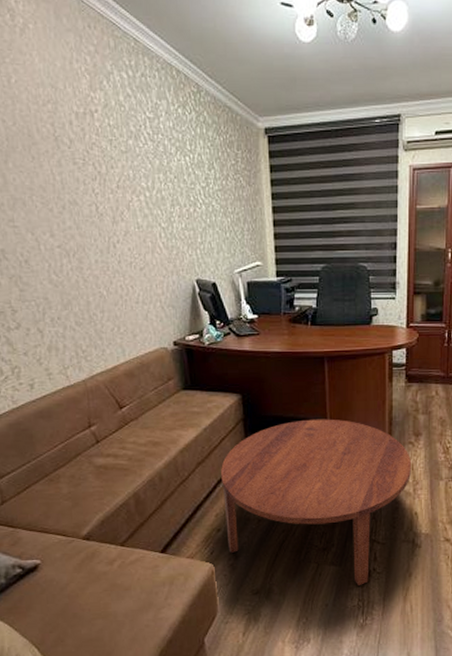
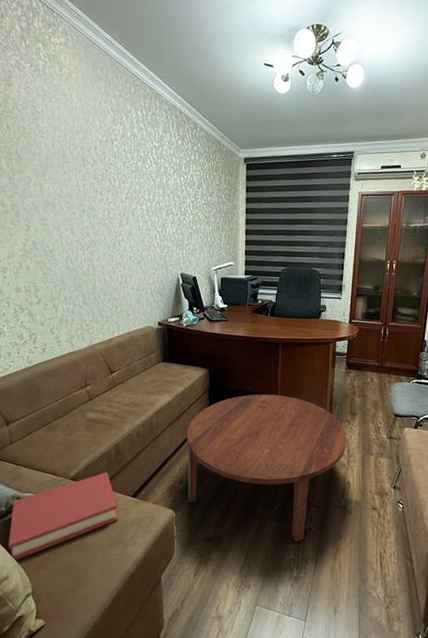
hardback book: none [13,526,146,641] -> present [8,472,118,562]

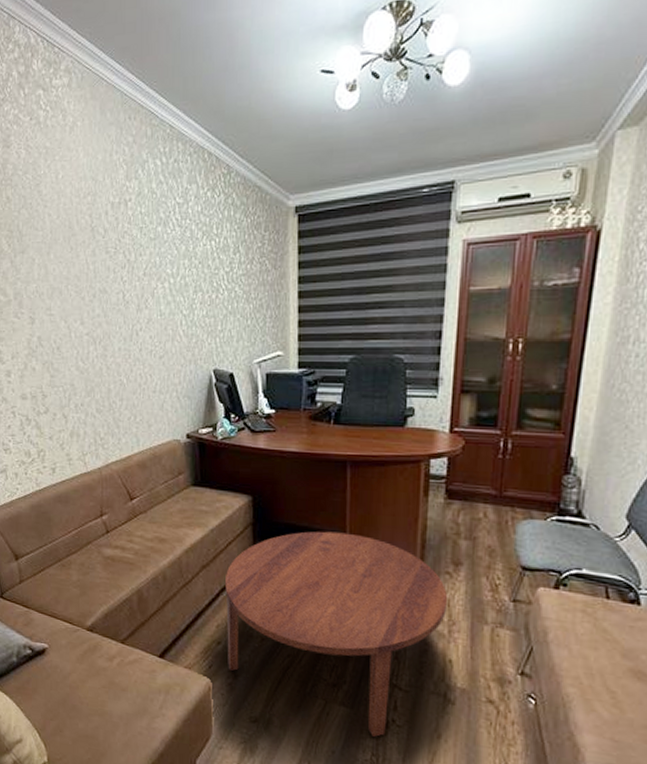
hardback book: present [8,472,118,562] -> none [21,623,142,723]

